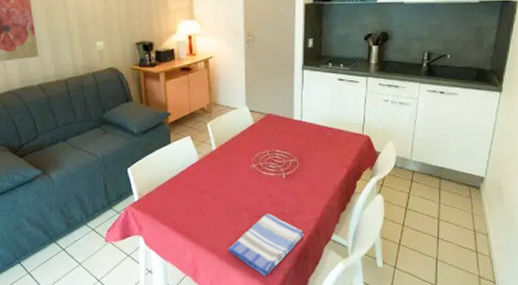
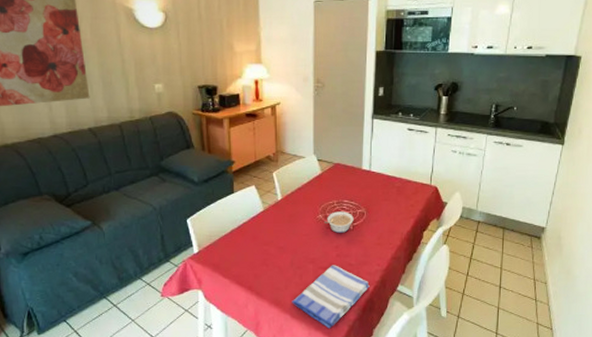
legume: none [257,161,286,182] -> present [323,211,354,233]

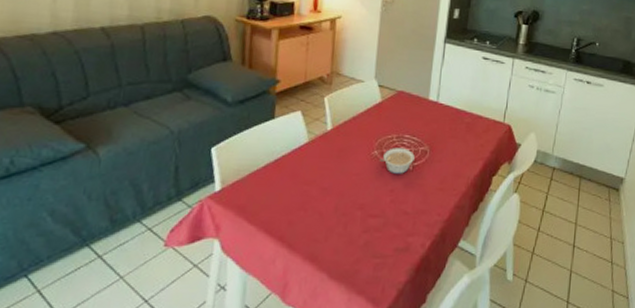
dish towel: present [292,265,370,329] -> none [331,212,427,293]

